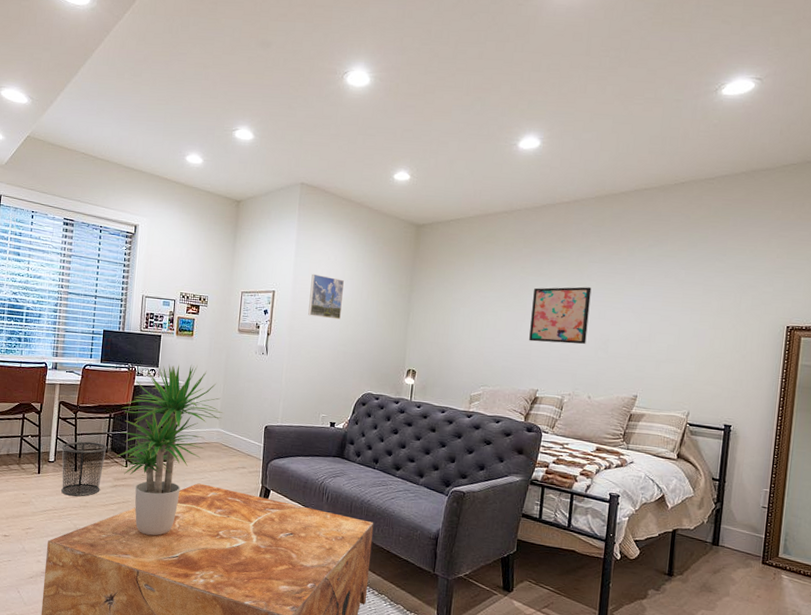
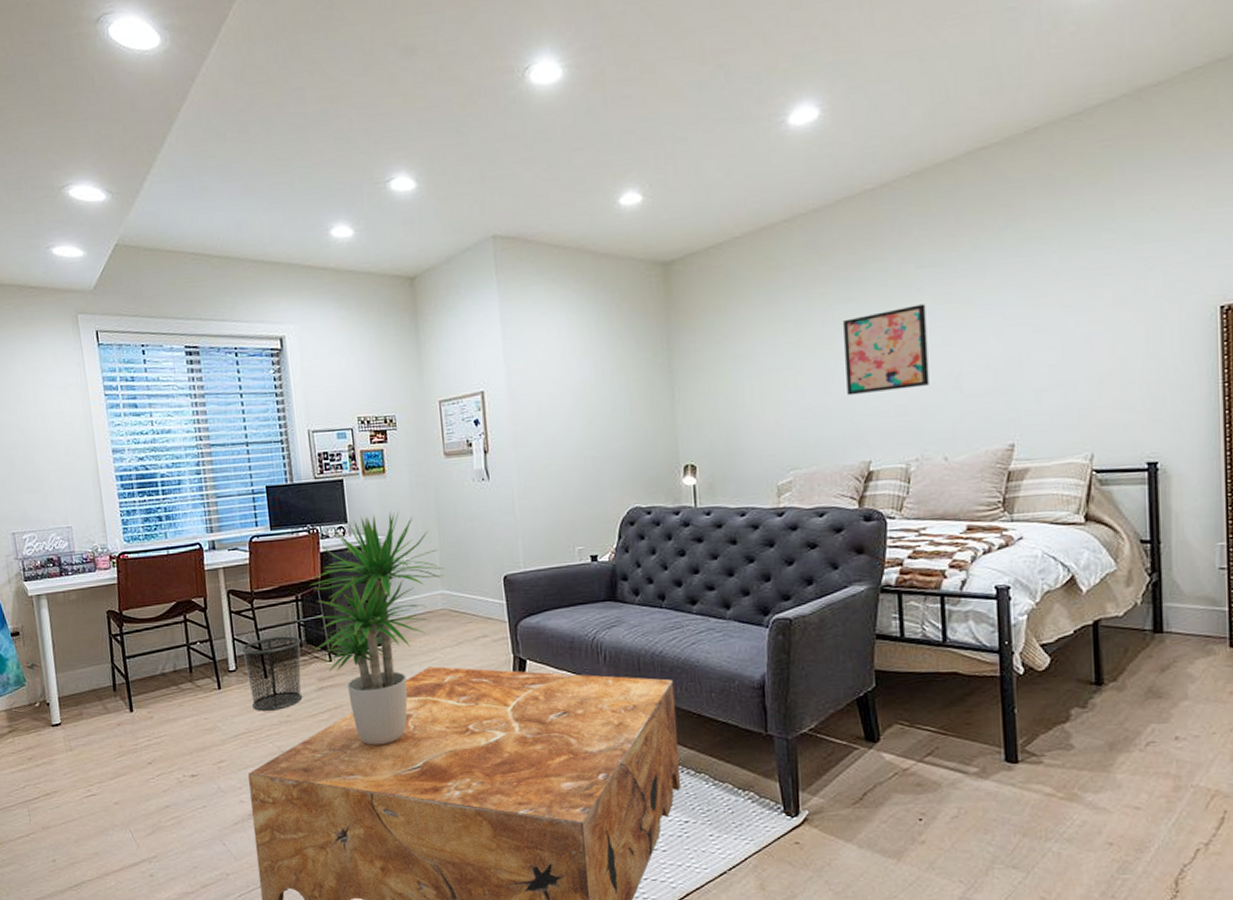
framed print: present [308,273,344,320] -> none [530,357,580,417]

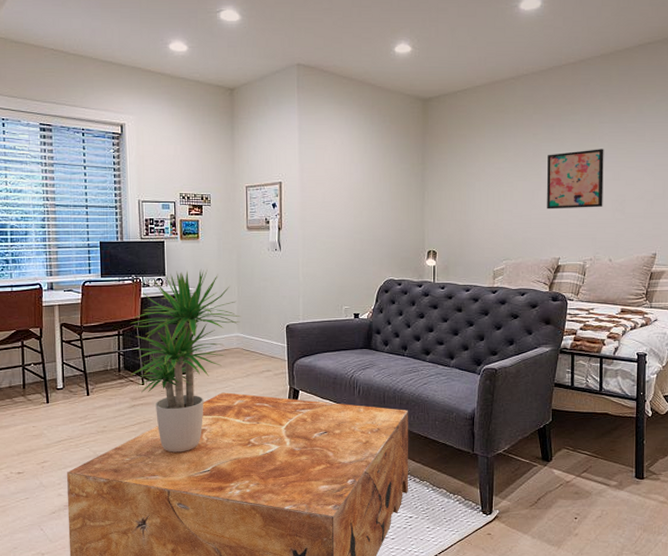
waste bin: present [241,636,303,711] -> none [68,363,120,422]

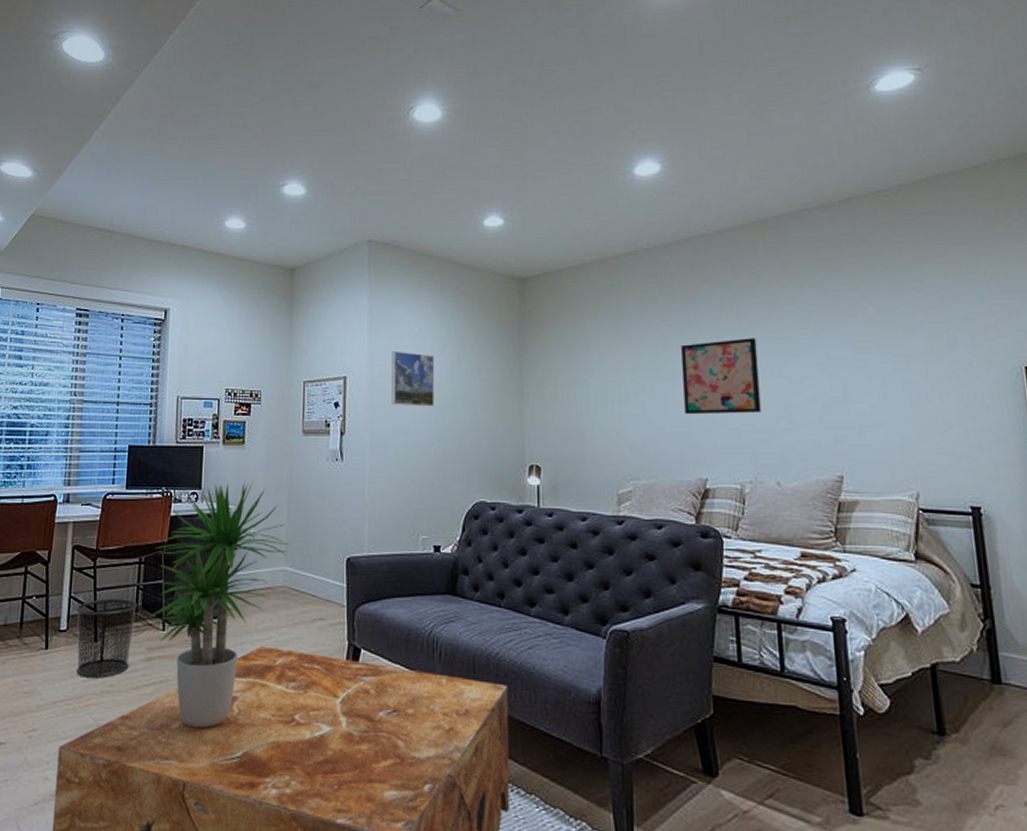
waste bin: none [68,363,120,422] -> present [75,598,137,678]
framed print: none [319,160,353,206] -> present [392,350,434,407]

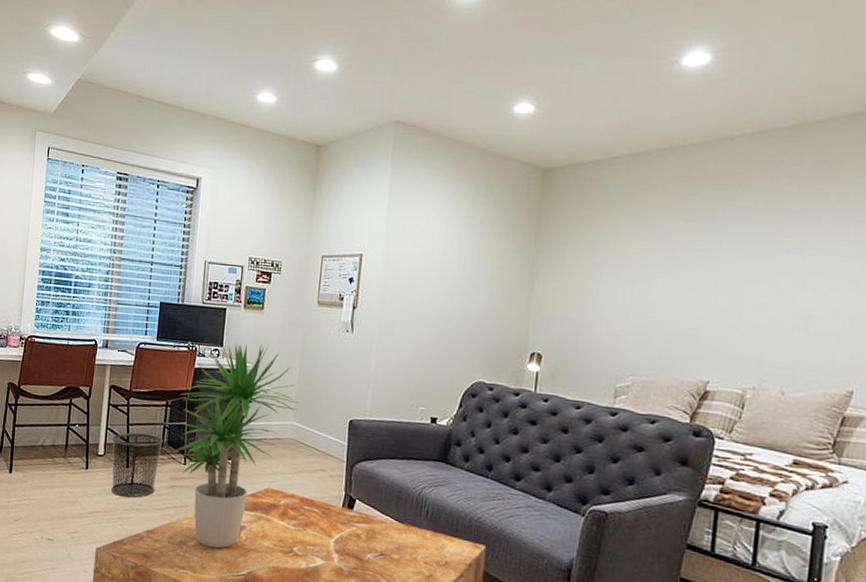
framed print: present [392,350,434,407] -> none [403,232,449,290]
wall art: present [681,338,761,415] -> none [696,245,786,322]

